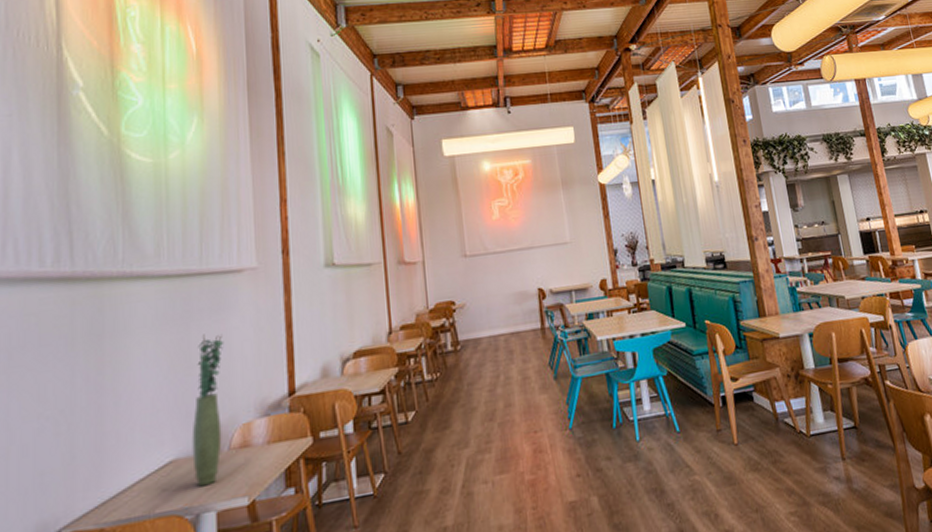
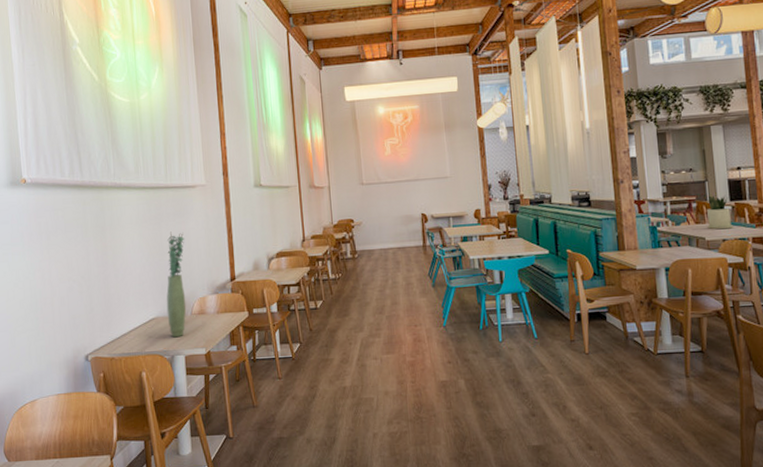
planter: none [842,247,871,287] -> present [706,194,734,230]

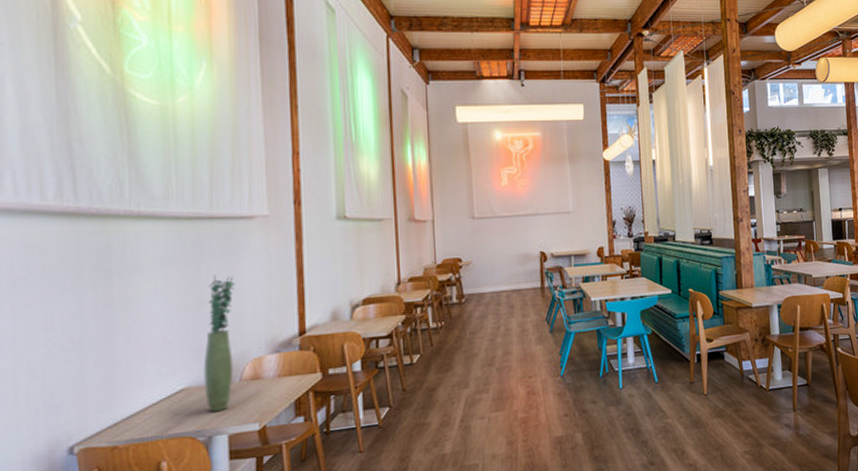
planter: present [706,194,734,230] -> none [813,234,836,267]

